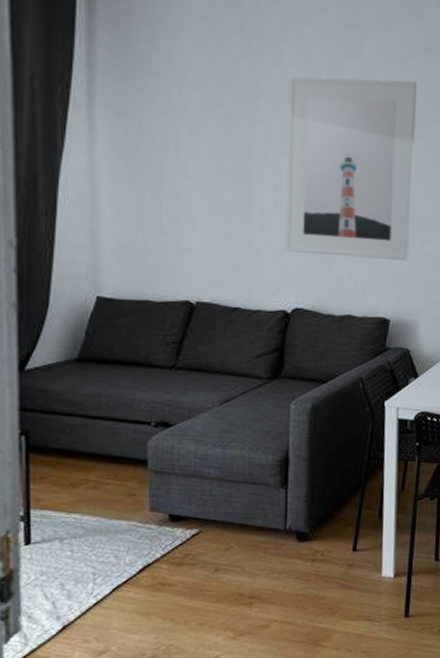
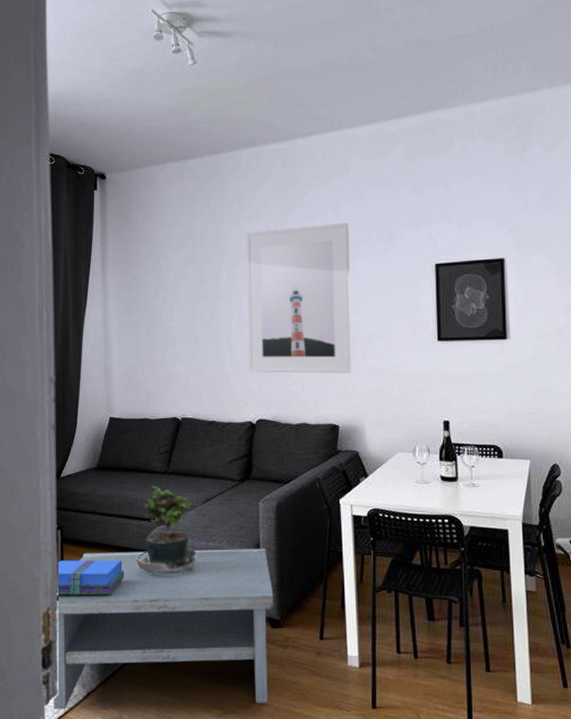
coffee table: none [15,455,303,648] -> present [53,548,274,710]
books: none [19,472,115,515] -> present [56,560,125,595]
potted plant: none [131,382,211,485] -> present [136,485,197,573]

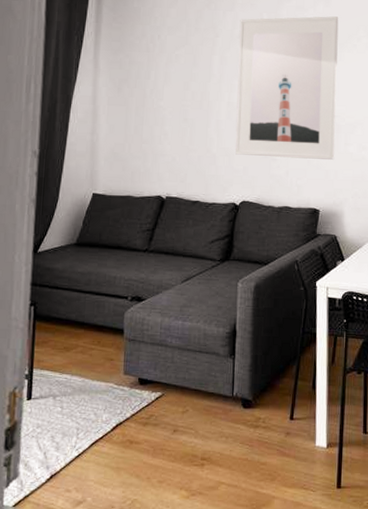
coffee table: present [53,548,274,710] -> none [13,328,247,493]
books: present [56,560,125,595] -> none [27,337,98,374]
potted plant: present [136,485,197,573] -> none [111,263,173,352]

